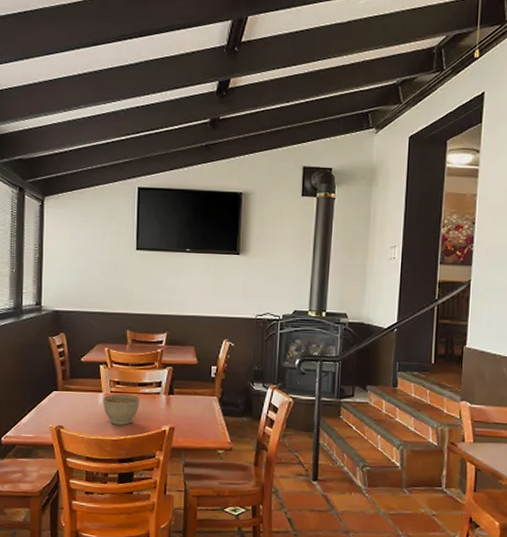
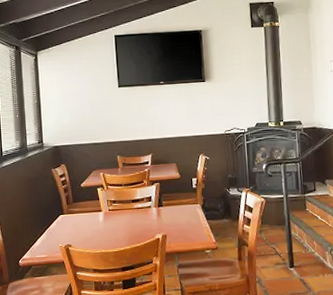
planter bowl: present [103,393,141,425] -> none [103,210,135,238]

